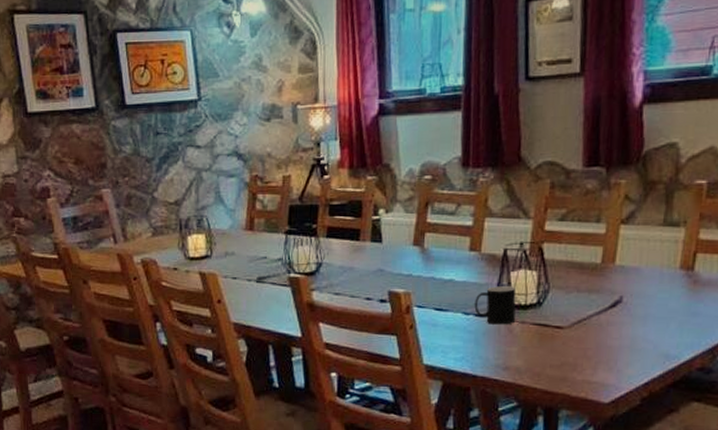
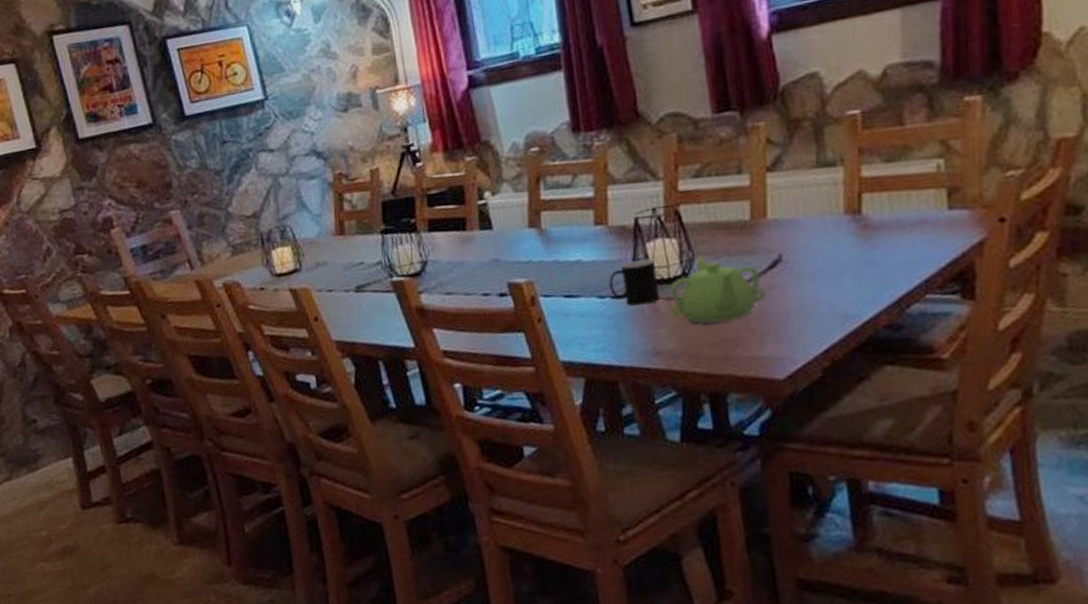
teapot: none [522,289,604,348] -> present [670,256,766,324]

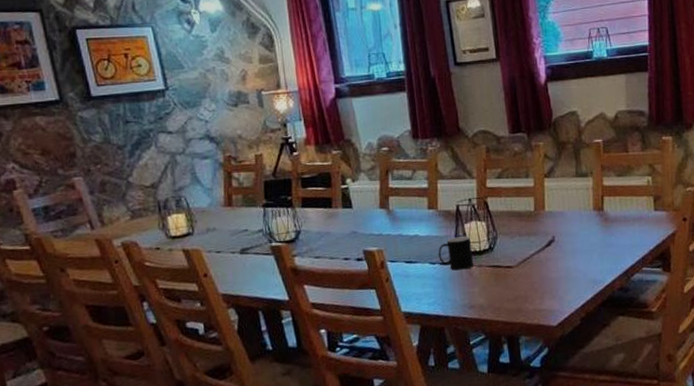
teapot: present [670,256,766,324] -> none [481,235,544,285]

